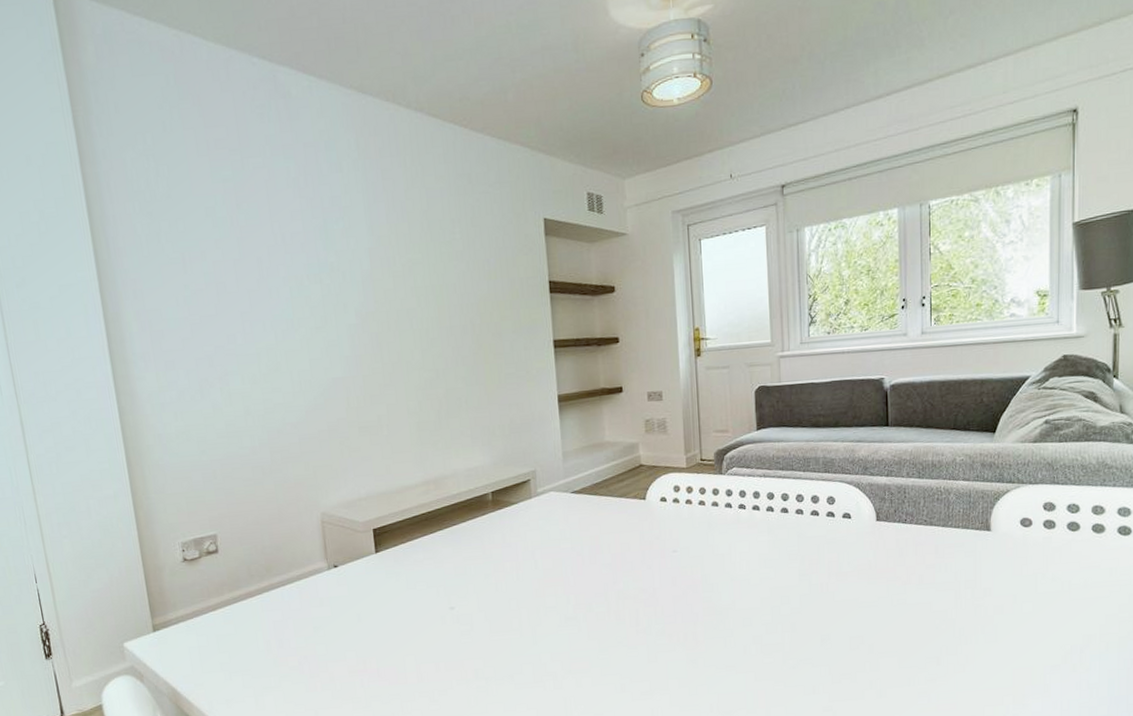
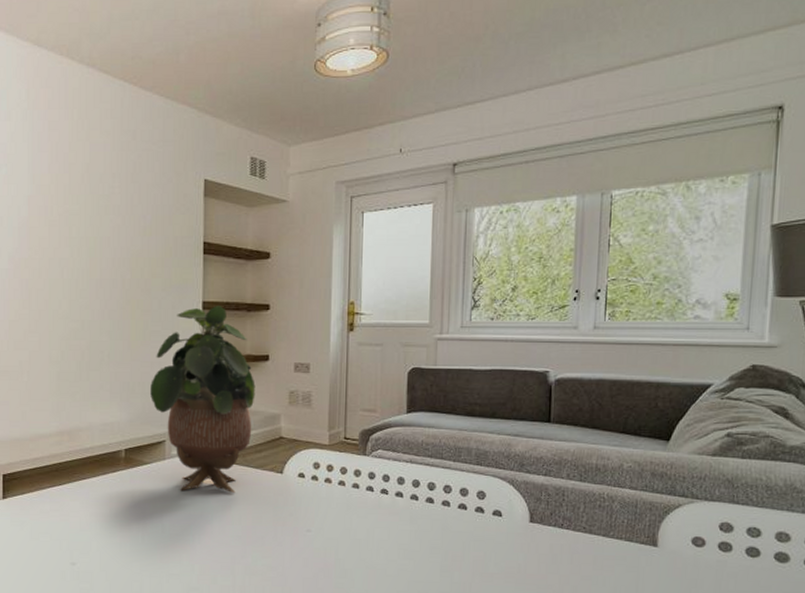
potted plant: none [510,343,613,526] -> present [150,306,256,493]

